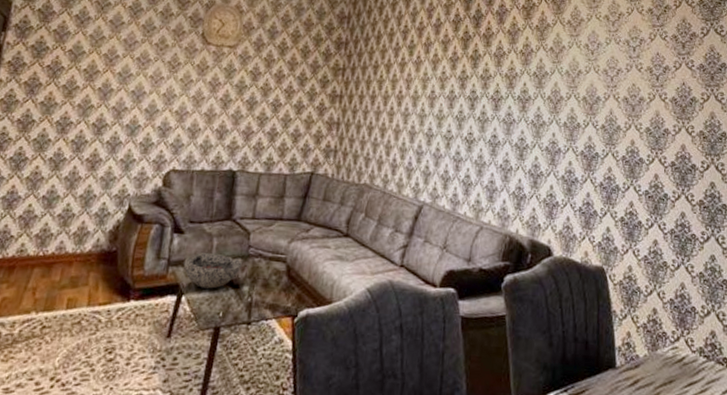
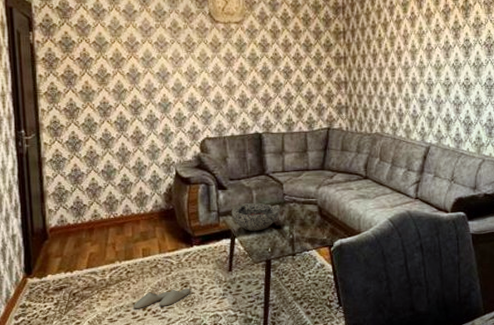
slippers: none [38,355,115,379] -> present [132,288,190,309]

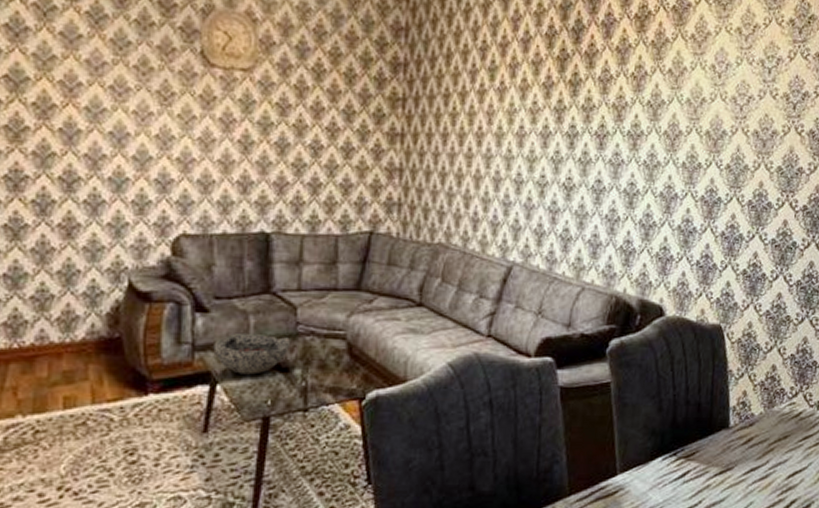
slippers: present [132,288,190,309] -> none [40,456,139,489]

